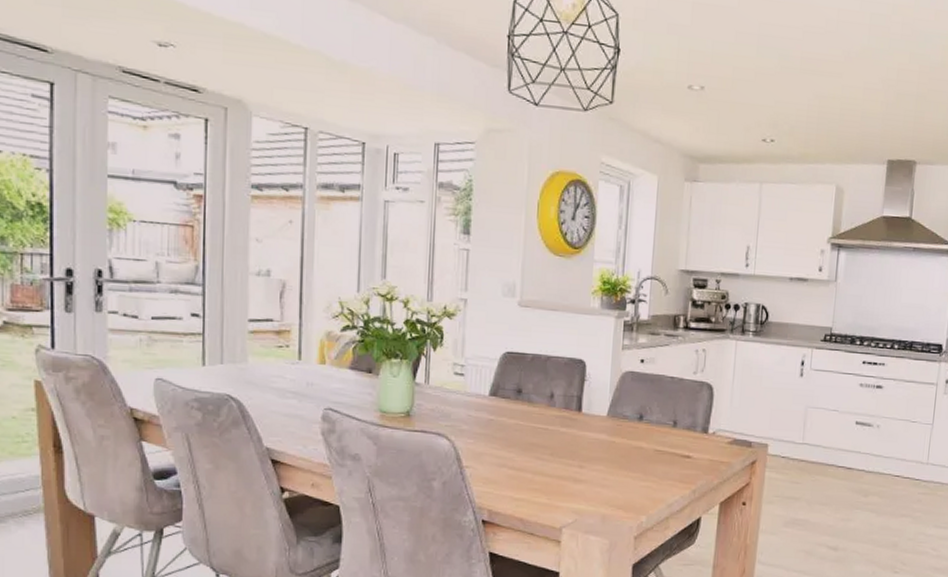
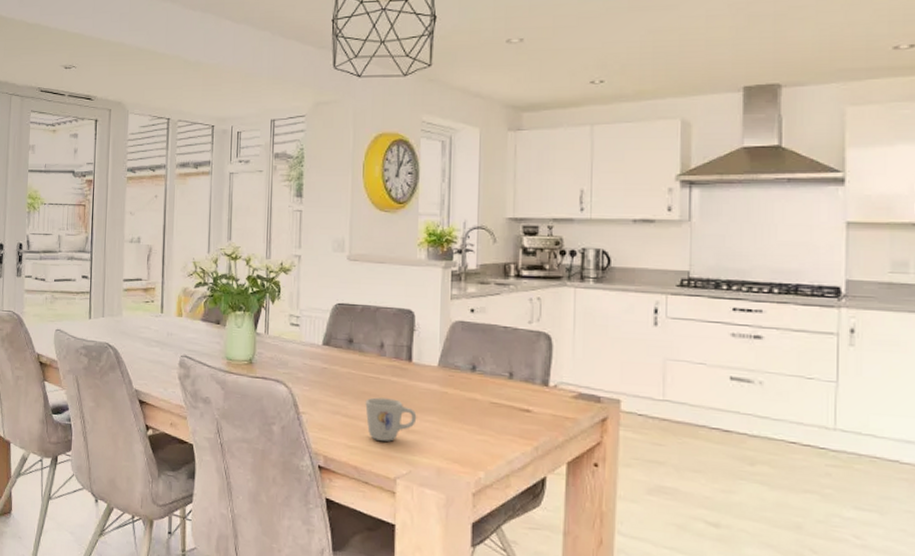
mug: none [533,448,585,492] -> present [365,397,417,442]

